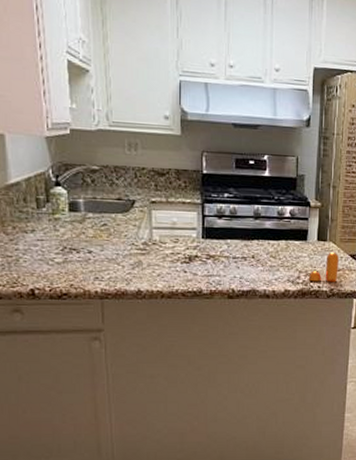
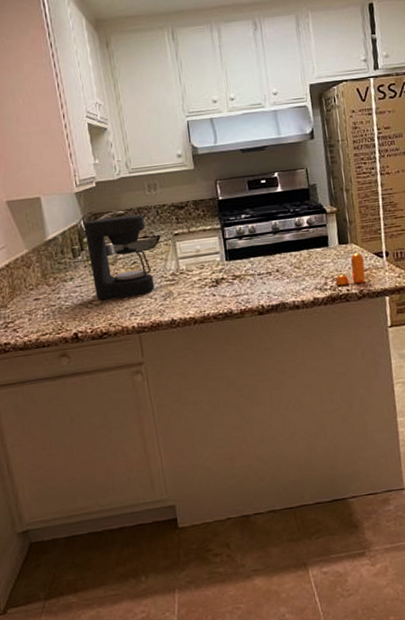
coffee maker: none [52,170,124,261] -> present [83,214,155,301]

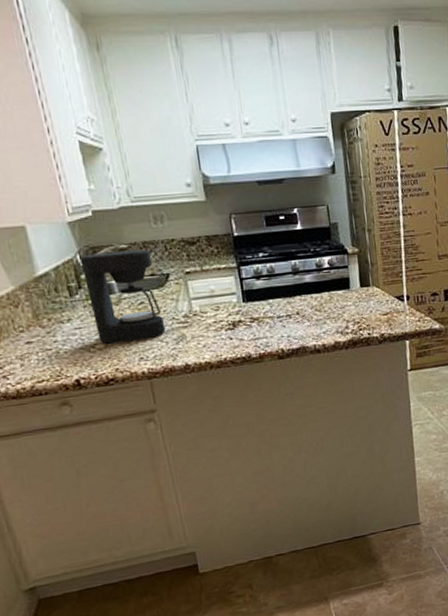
pepper shaker: present [335,253,366,286] -> none [356,296,387,330]

